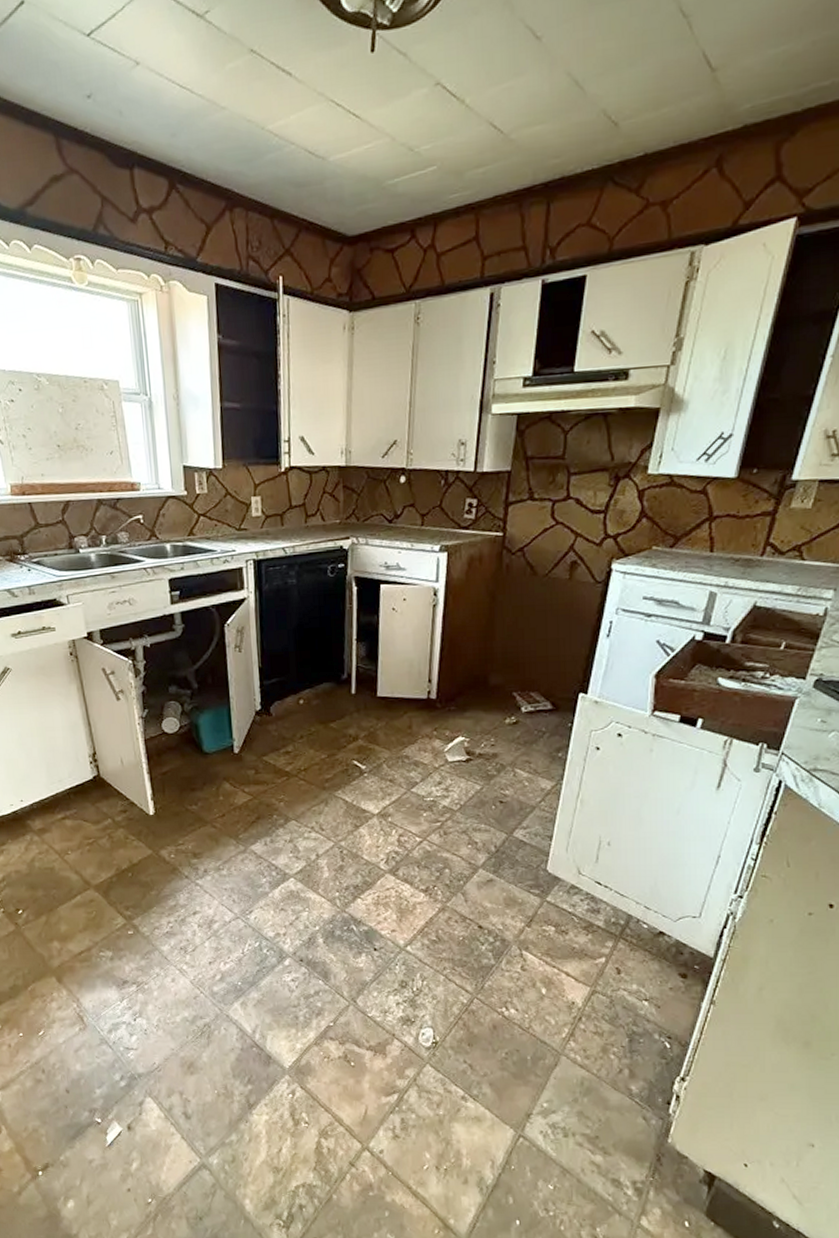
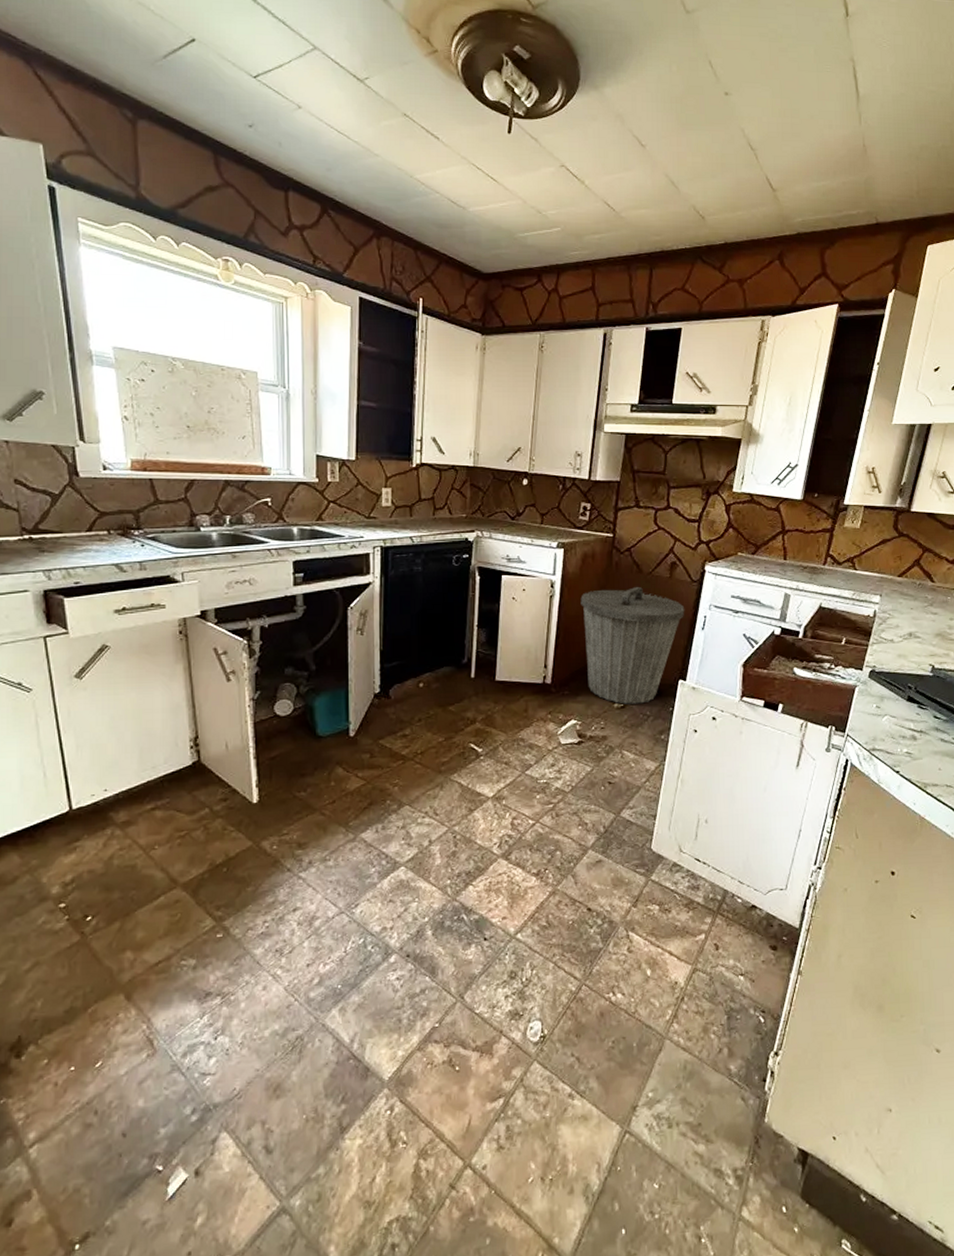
trash can: none [467,591,587,720] -> present [580,587,685,704]

